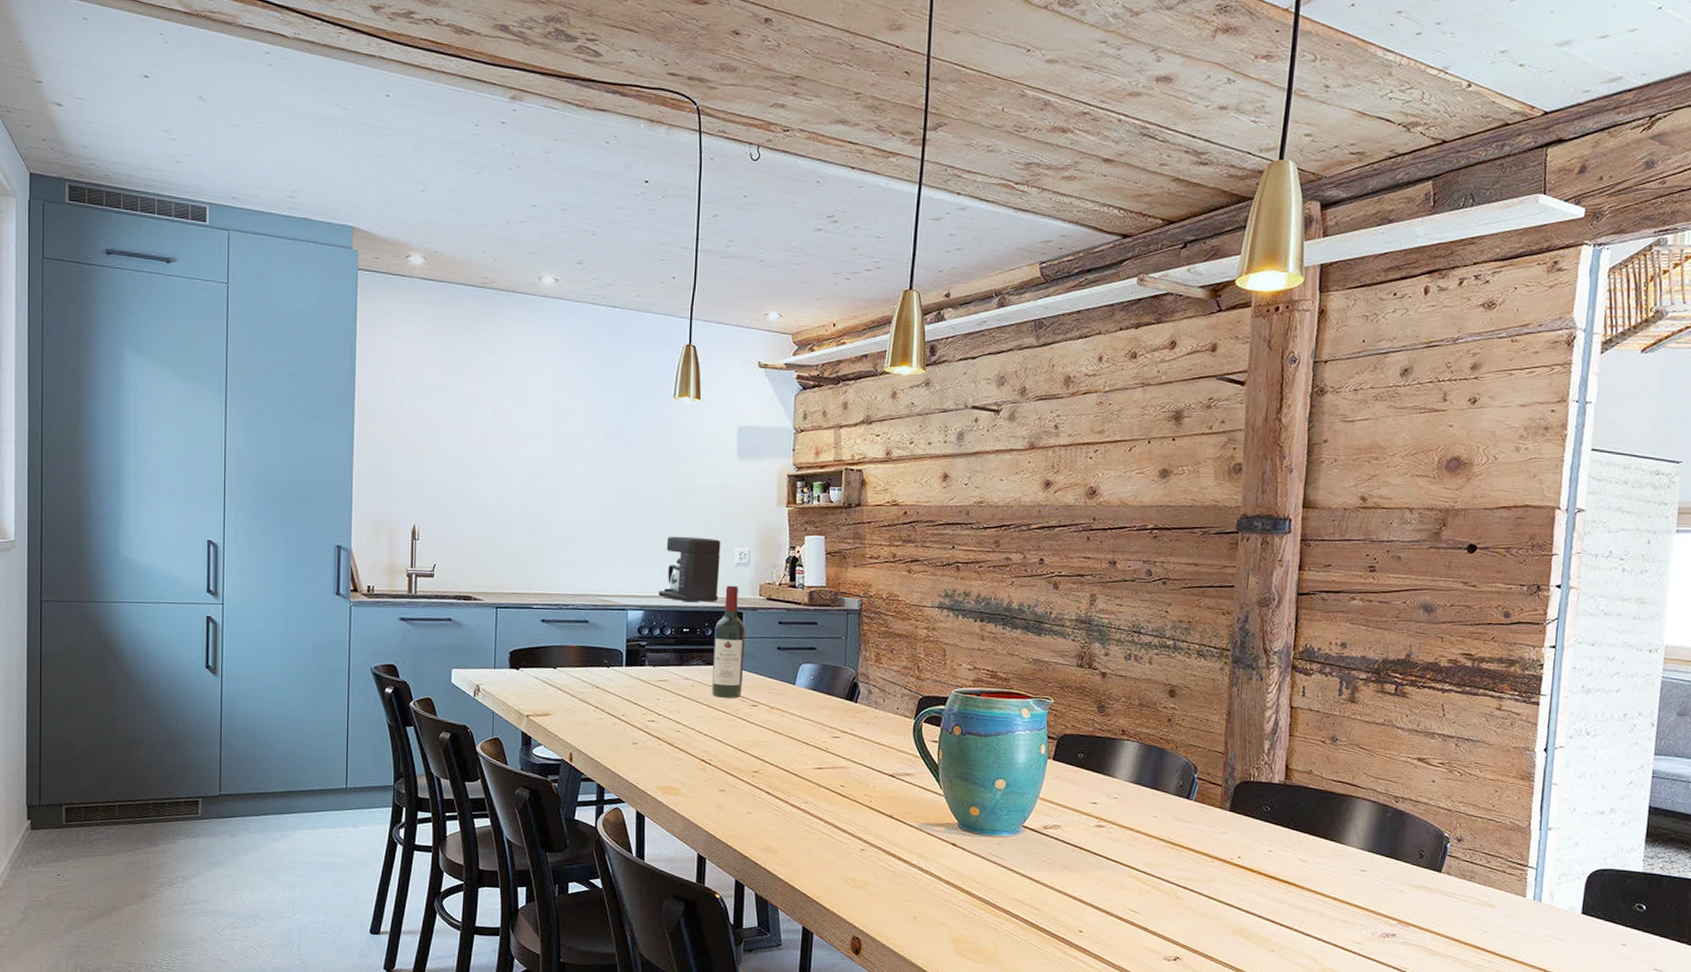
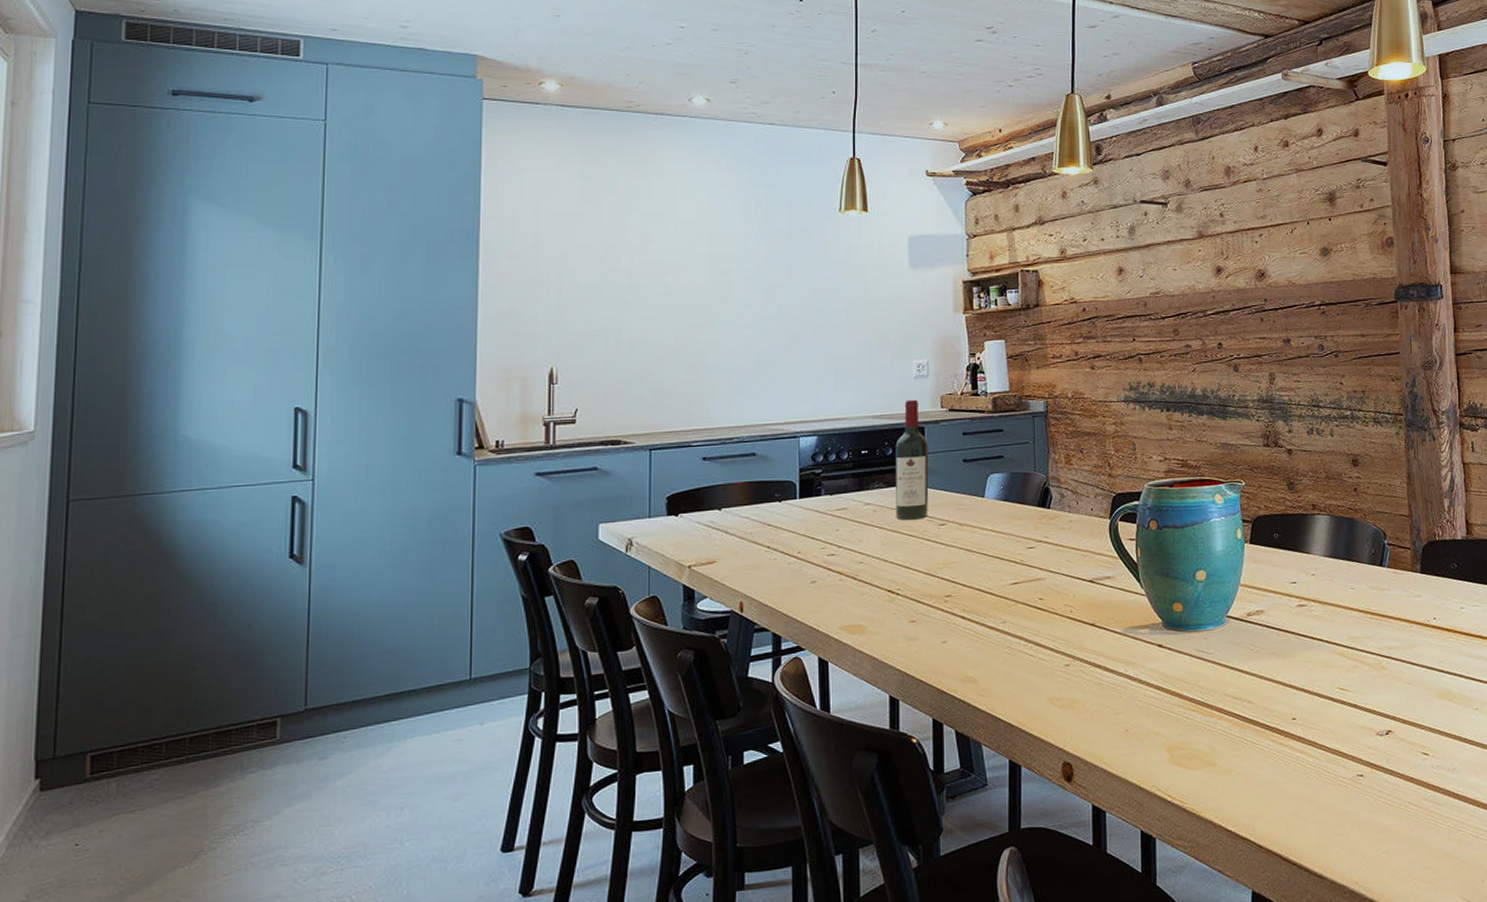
coffee maker: present [658,536,721,602] -> none [832,352,898,422]

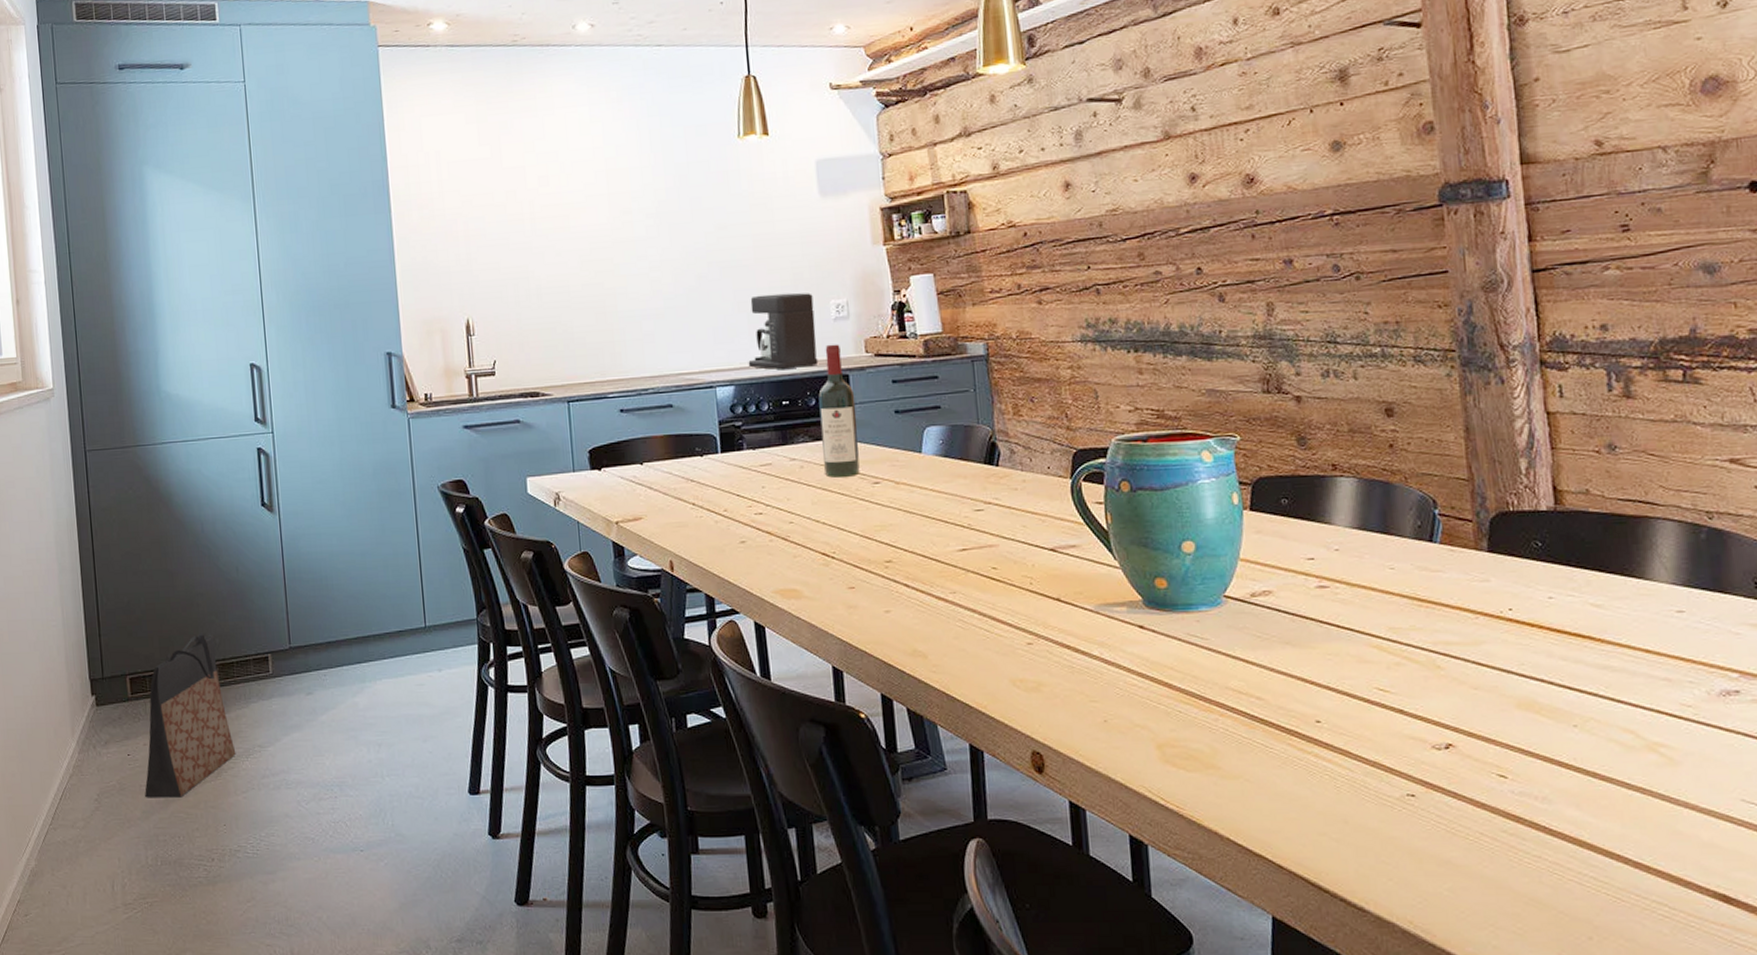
bag: none [93,699,222,894] -> present [145,633,236,798]
coffee maker: none [832,352,898,422] -> present [748,292,819,370]

